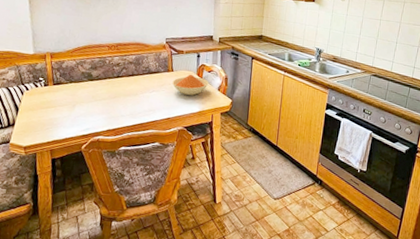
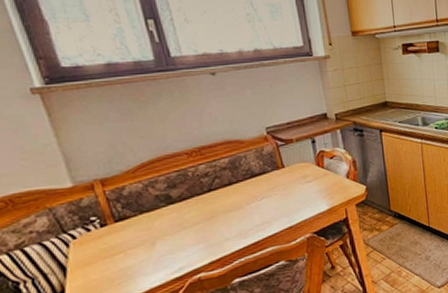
bowl: present [172,74,209,96] -> none [285,165,334,193]

